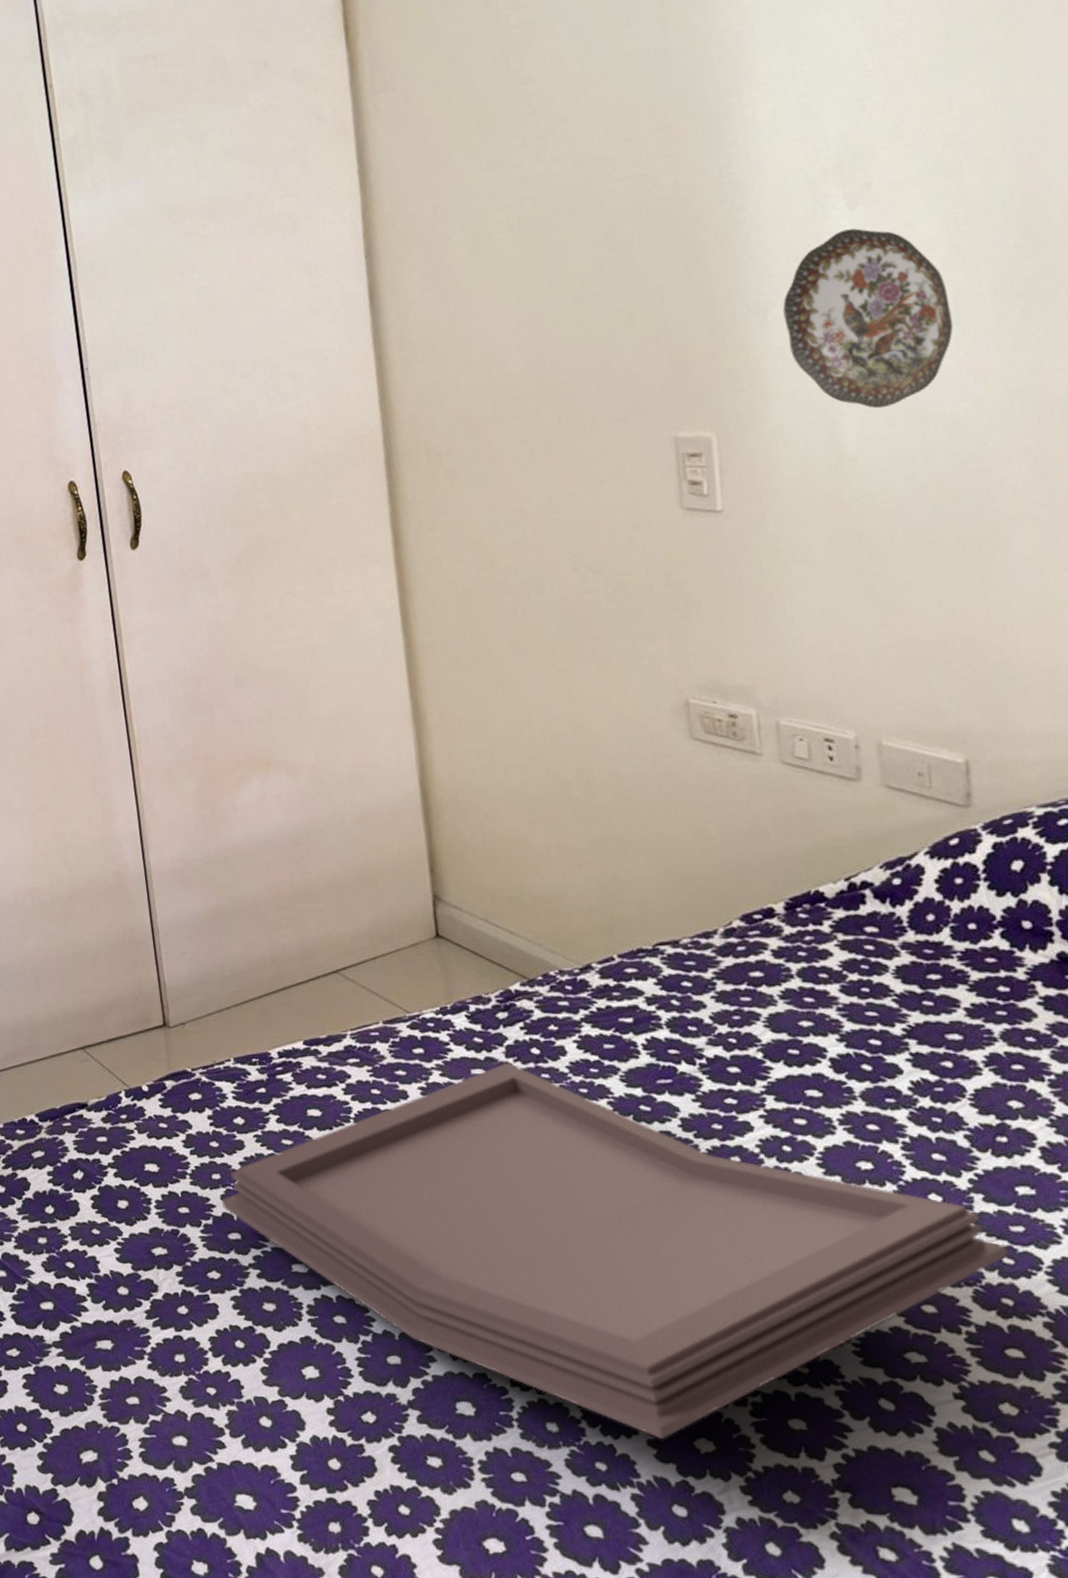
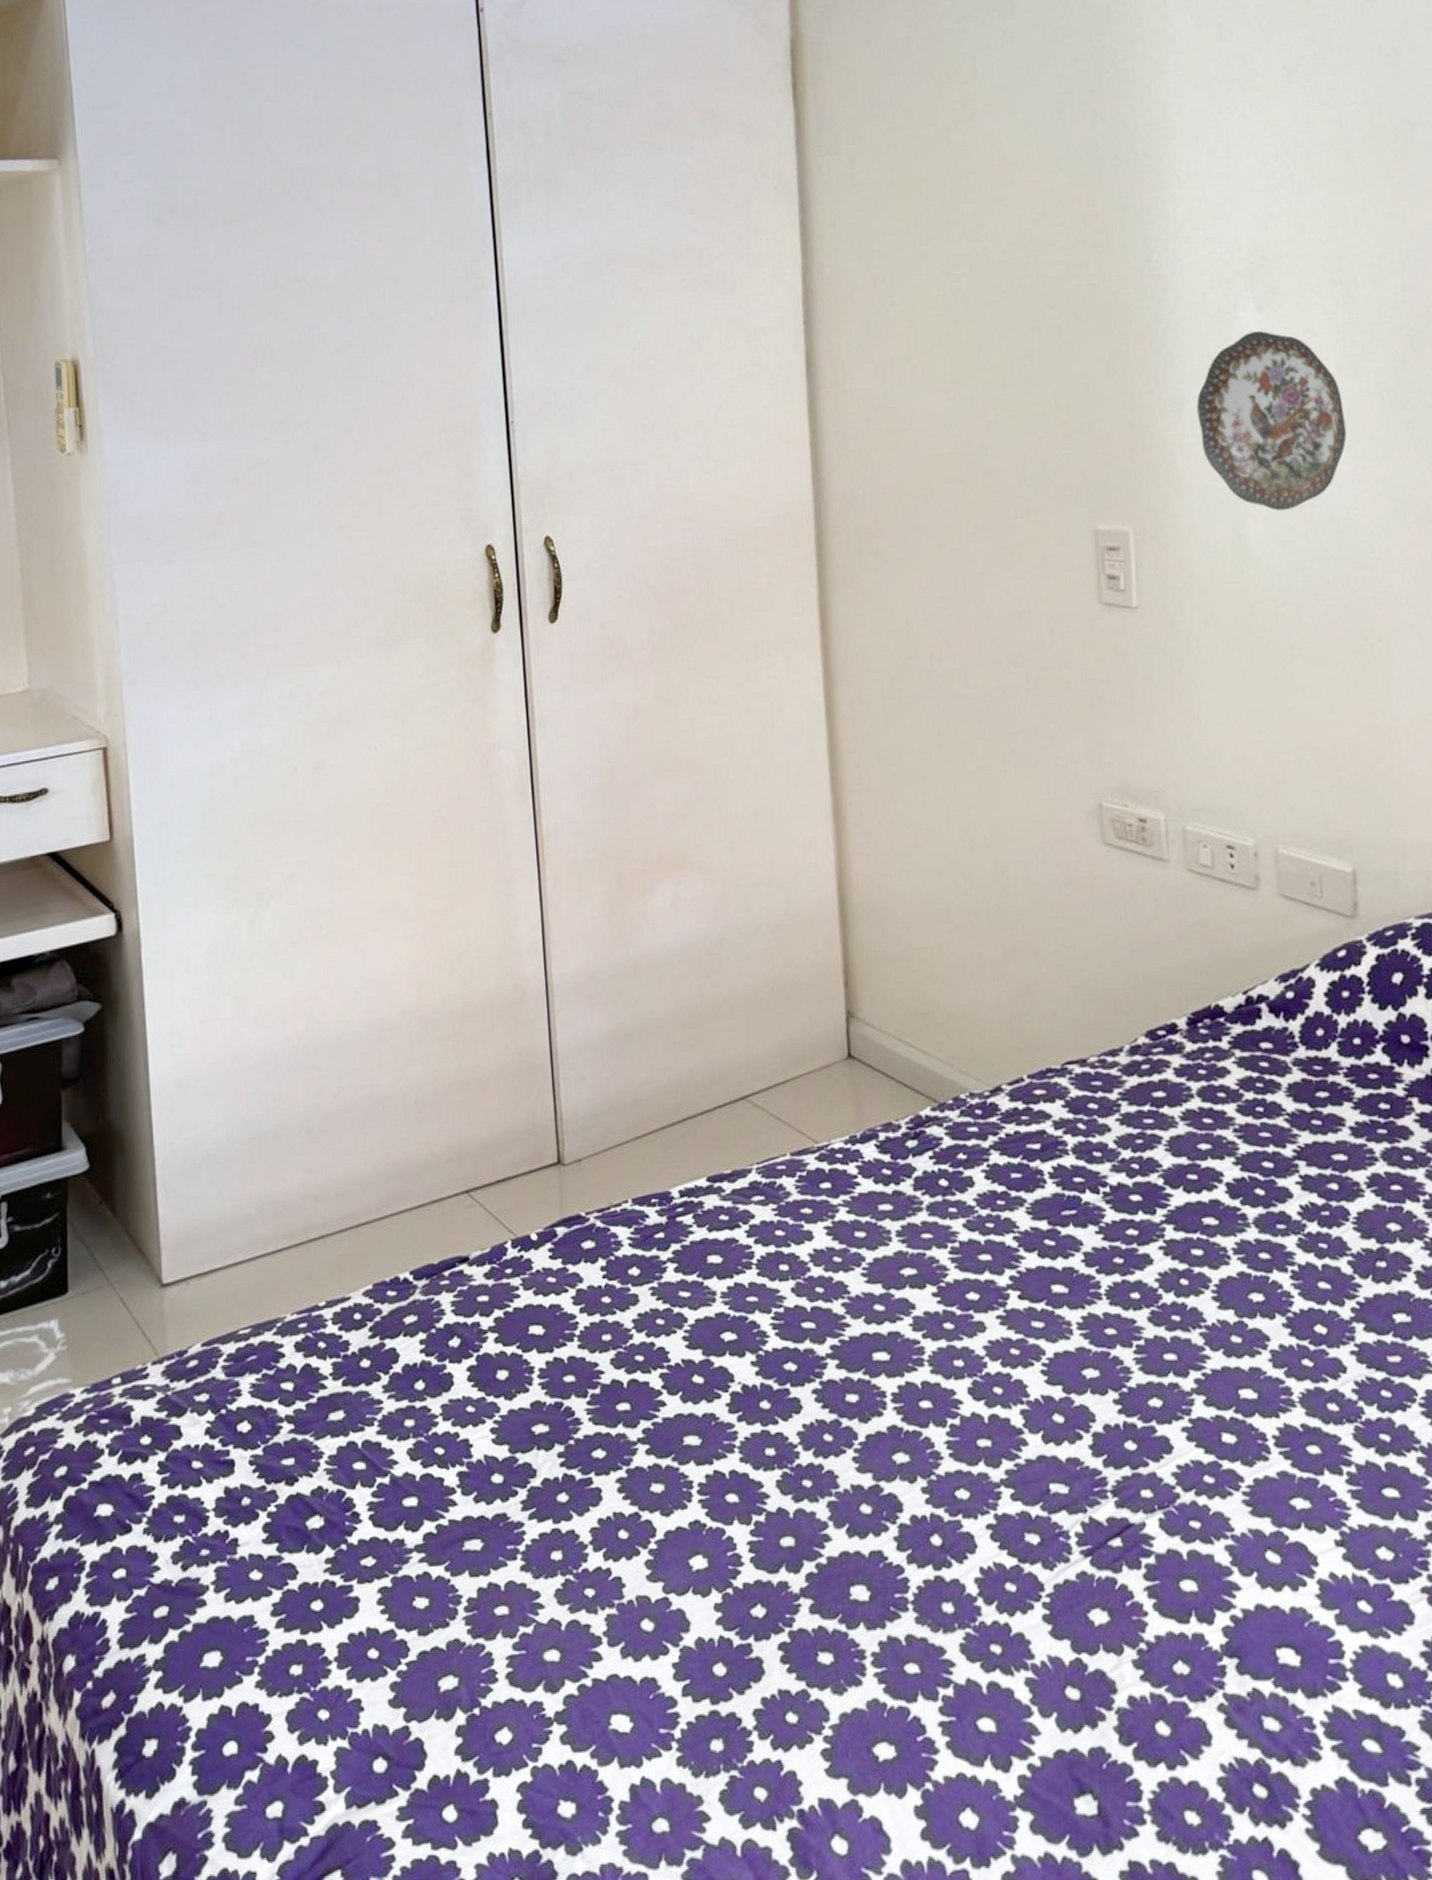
serving tray: present [221,1062,1010,1439] -> none [610,1196,1387,1613]

